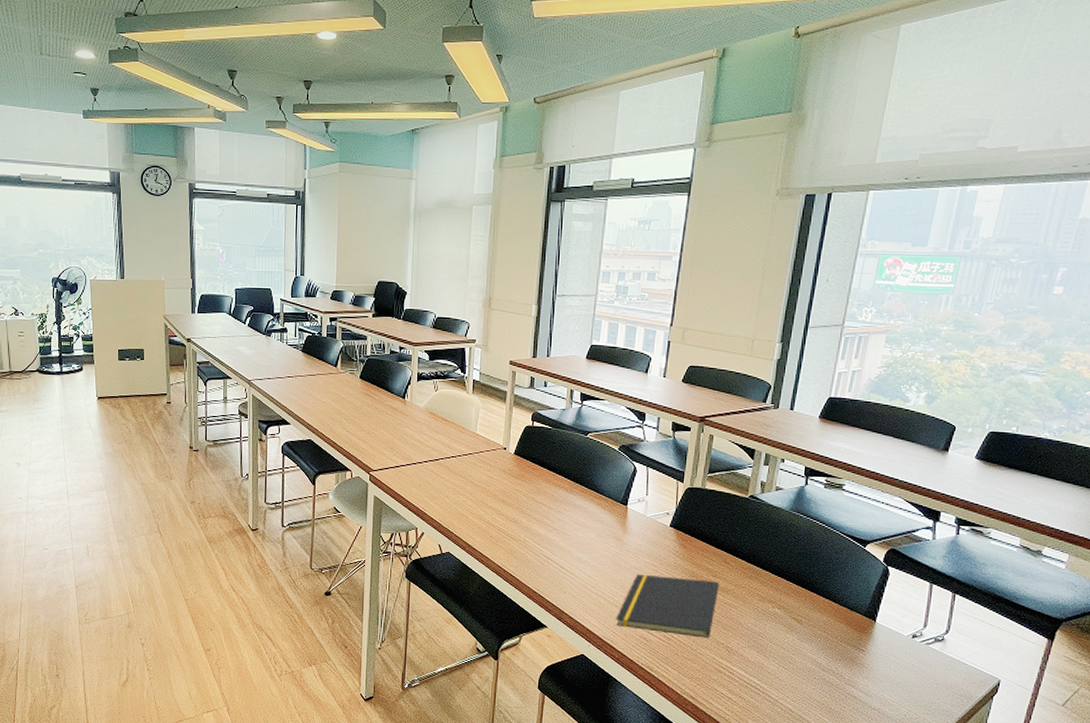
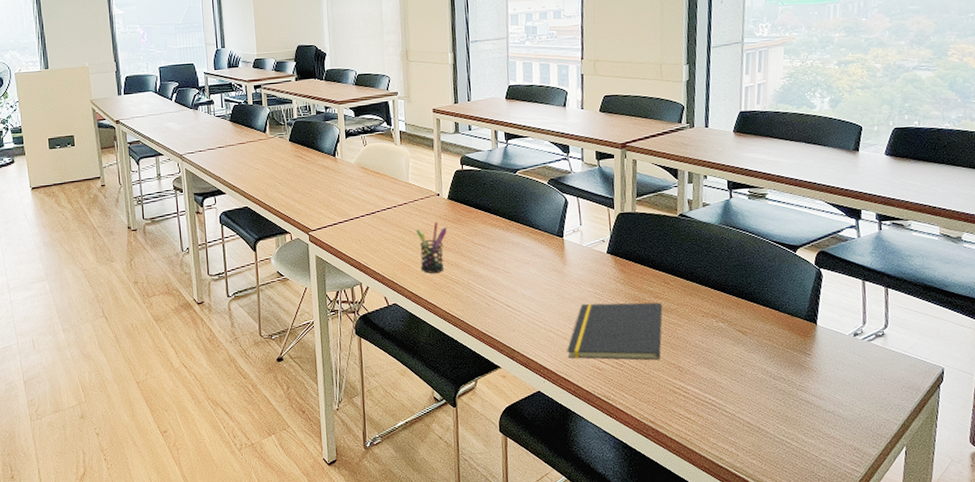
pen holder: none [477,475,510,527] -> present [415,221,447,273]

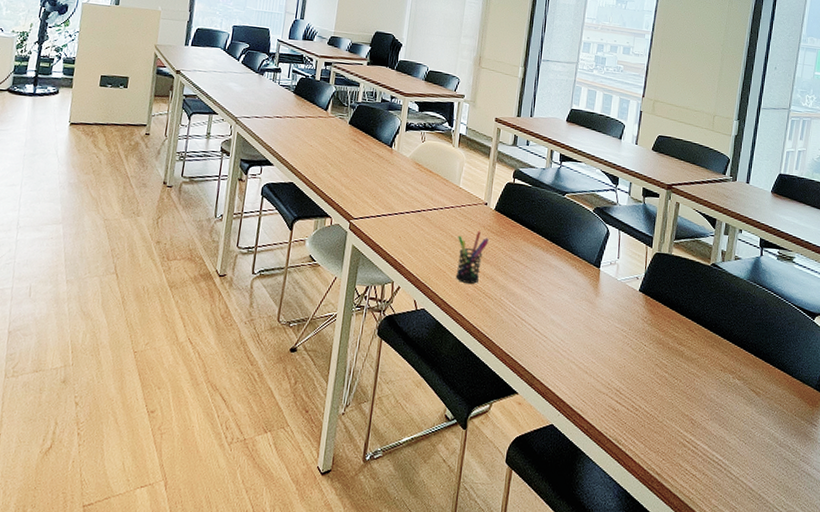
notepad: present [567,302,663,361] -> none [586,339,684,410]

